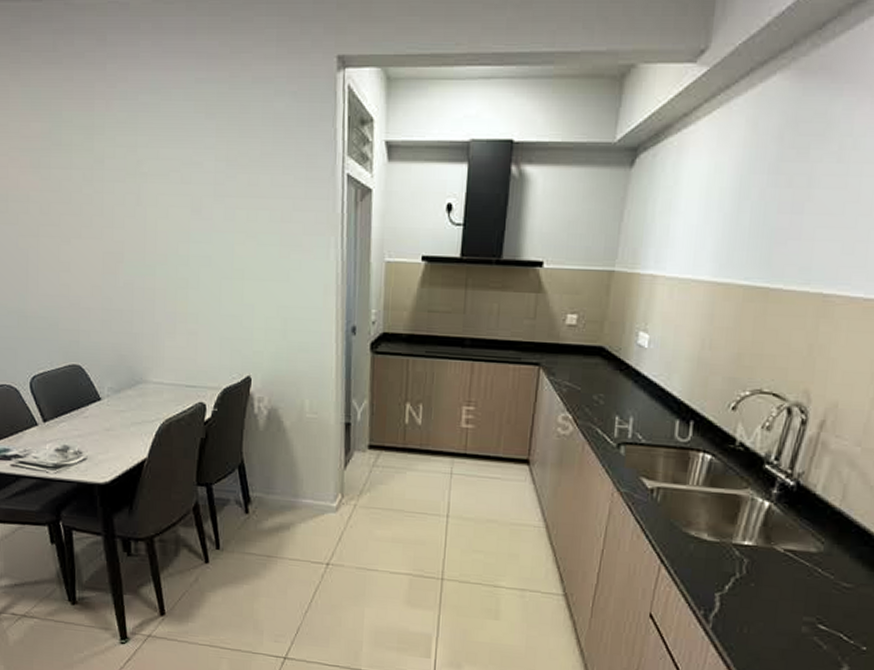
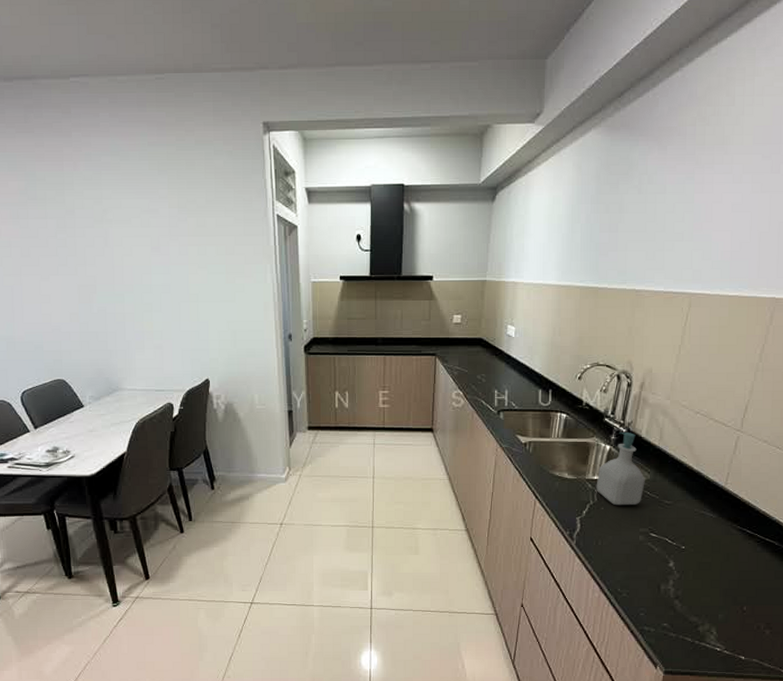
soap bottle: none [745,485,817,585] -> present [596,432,645,506]

